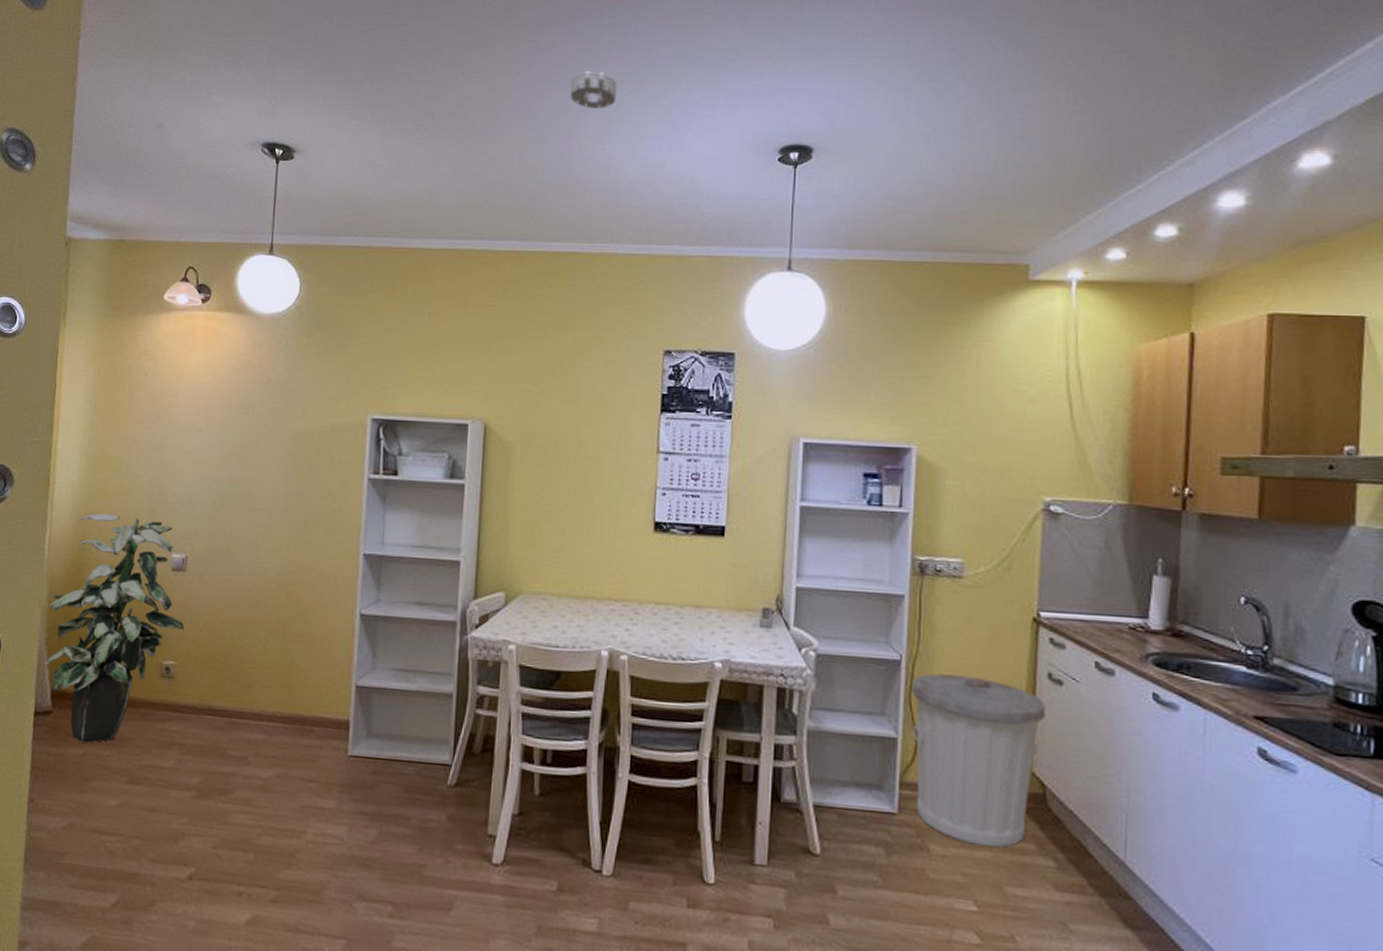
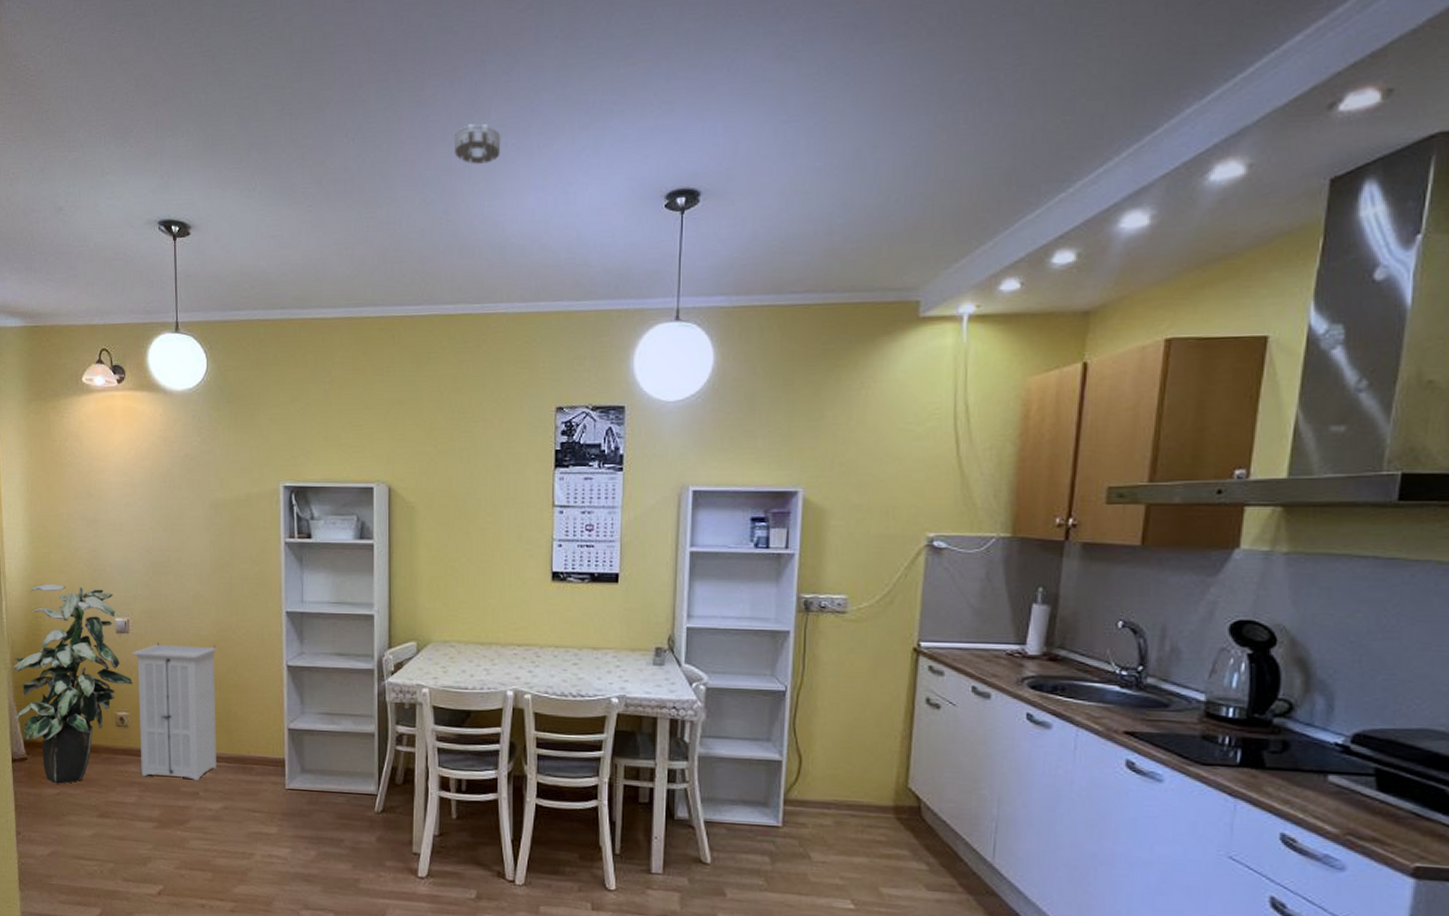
storage cabinet: none [183,583,285,744] -> present [132,642,218,782]
trash can: present [912,673,1045,848] -> none [796,702,923,854]

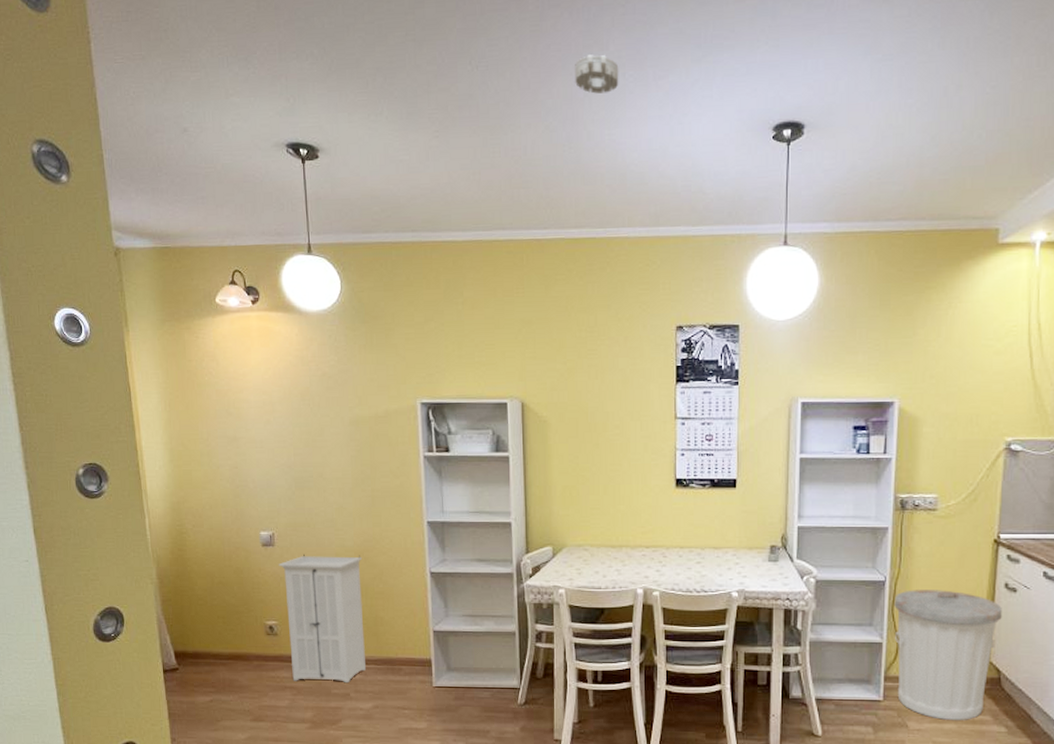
indoor plant: present [13,583,133,784] -> none [159,500,281,692]
trash can: none [796,702,923,854] -> present [894,590,1002,720]

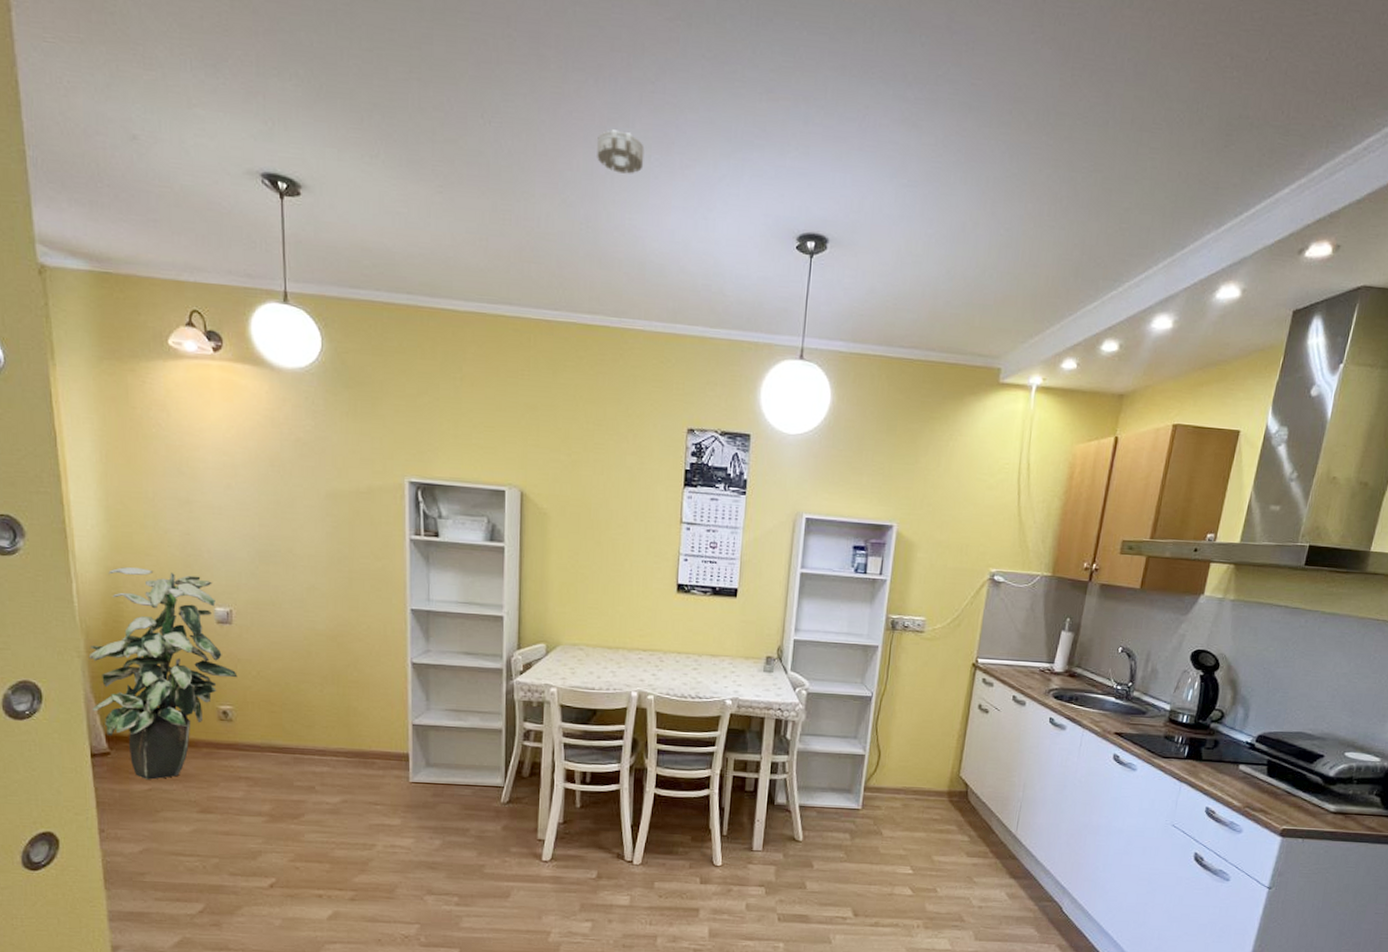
indoor plant: none [159,500,281,692] -> present [88,566,238,780]
storage cabinet: present [278,554,366,683] -> none [236,634,336,776]
trash can: present [894,590,1002,720] -> none [875,706,974,829]

